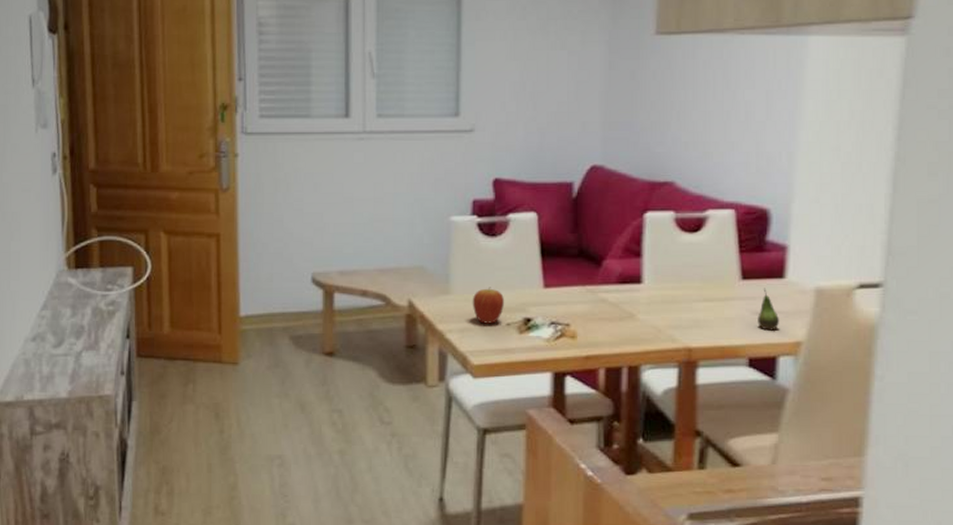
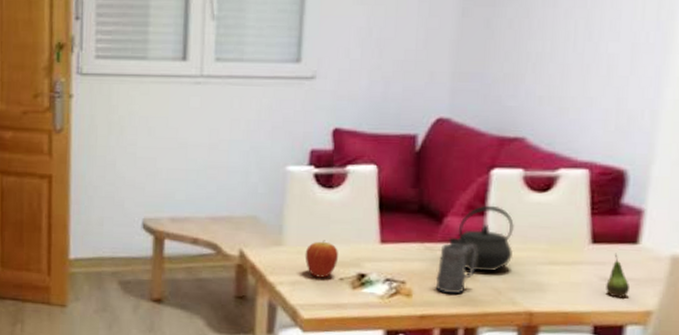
mug: none [598,284,636,334] -> present [435,242,477,294]
kettle: none [607,247,669,311] -> present [447,205,514,272]

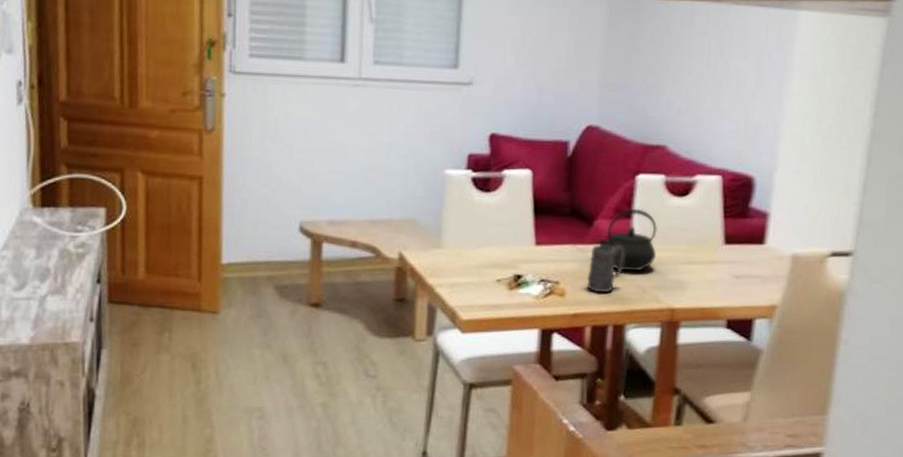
fruit: present [305,240,338,279] -> none [463,242,495,281]
fruit: present [606,253,629,298] -> none [737,253,757,294]

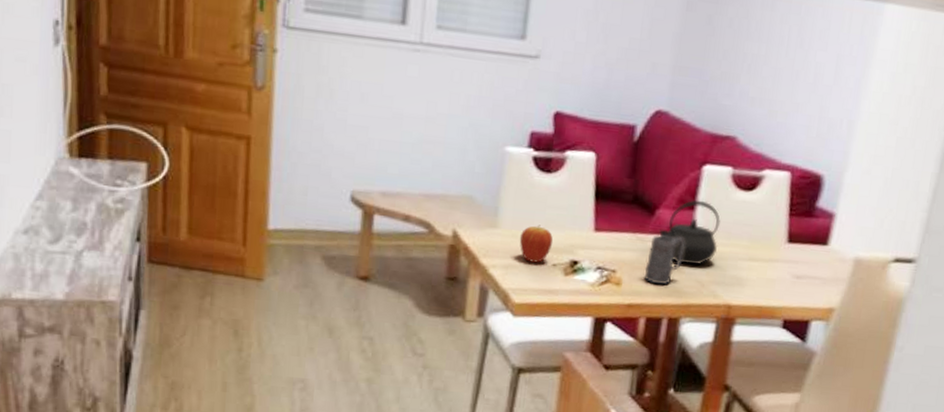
fruit: none [463,242,495,281] -> present [519,224,553,264]

